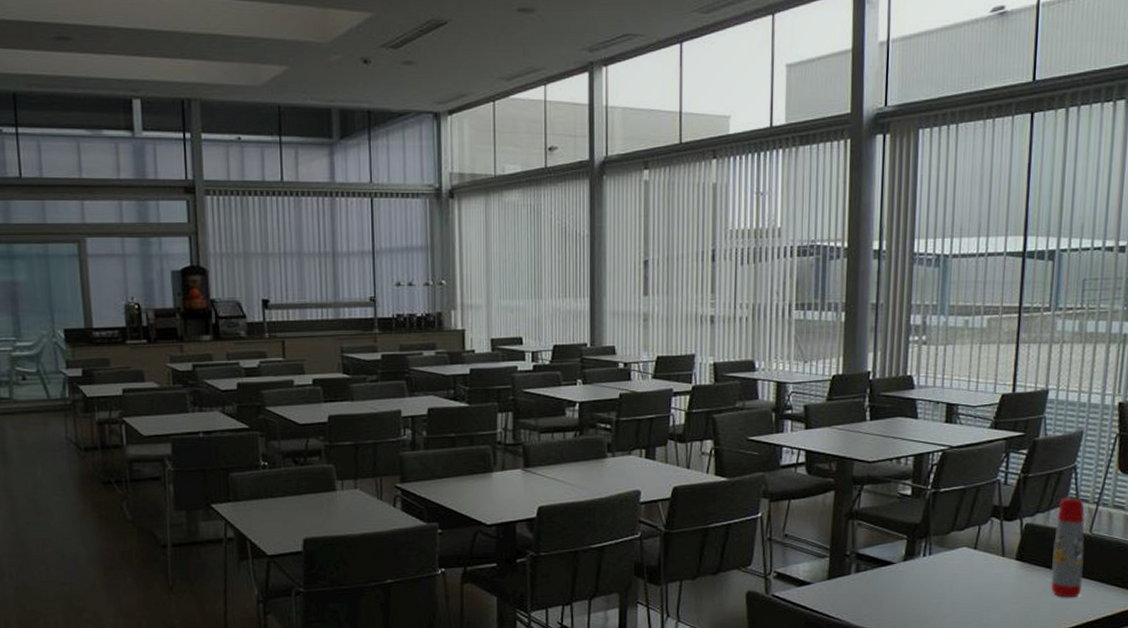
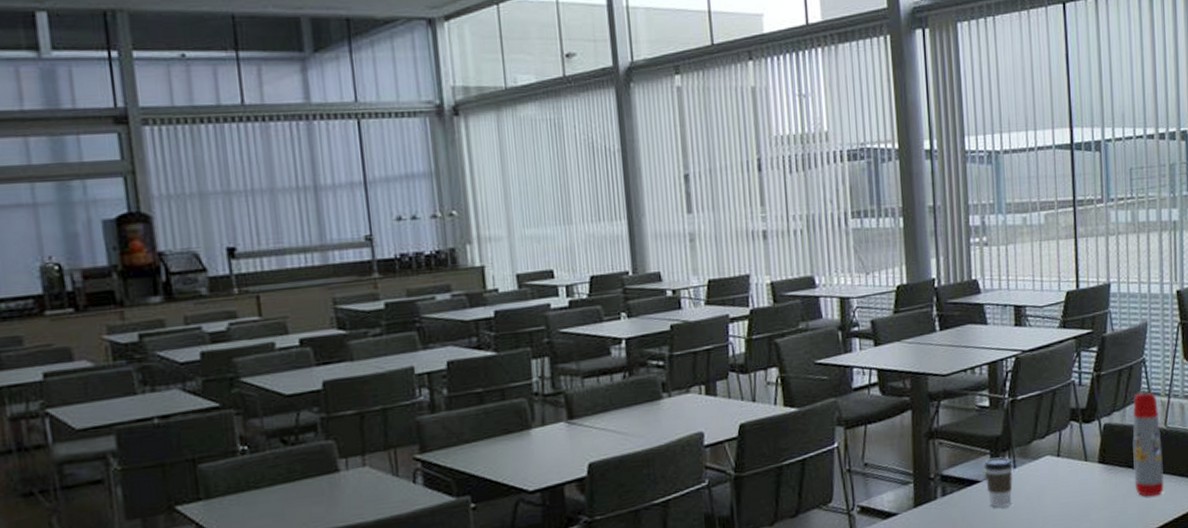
coffee cup: none [899,543,928,590] -> present [984,457,1013,508]

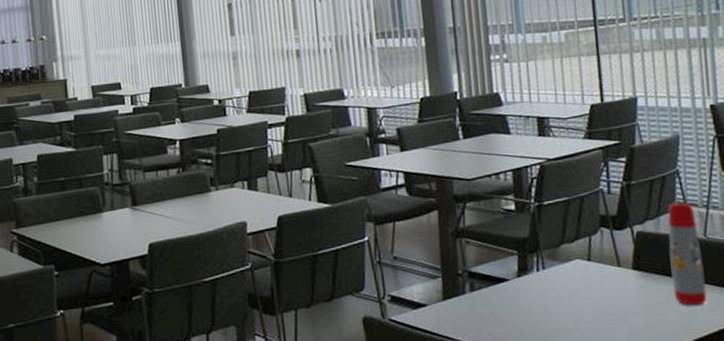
coffee cup: present [984,457,1013,508] -> none [511,258,542,307]

